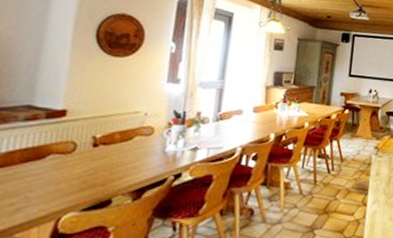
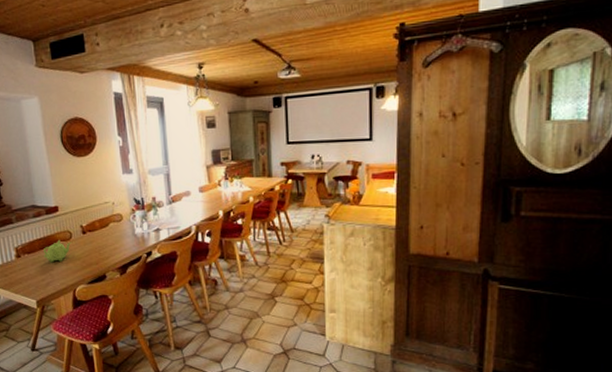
teapot: none [24,152,74,182] -> present [43,240,72,263]

